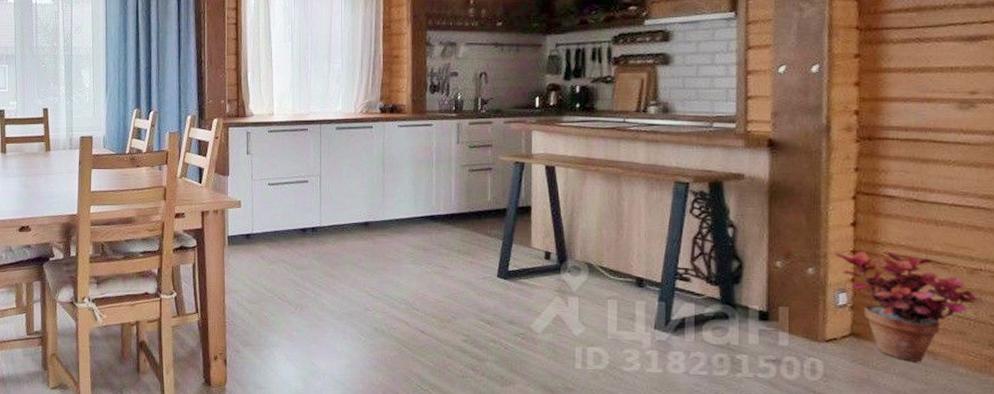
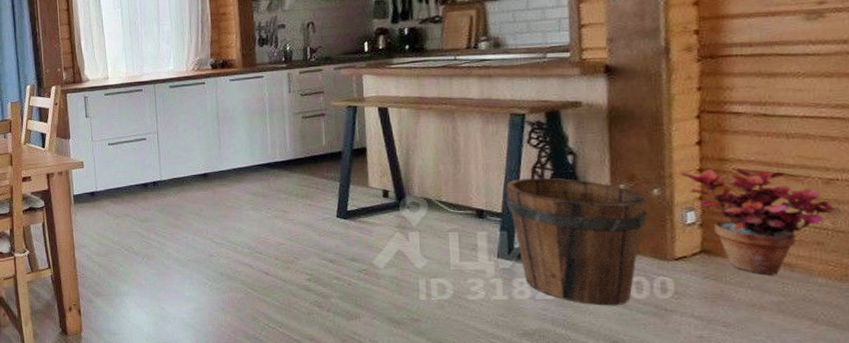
bucket: none [666,248,801,385] -> present [505,177,647,306]

